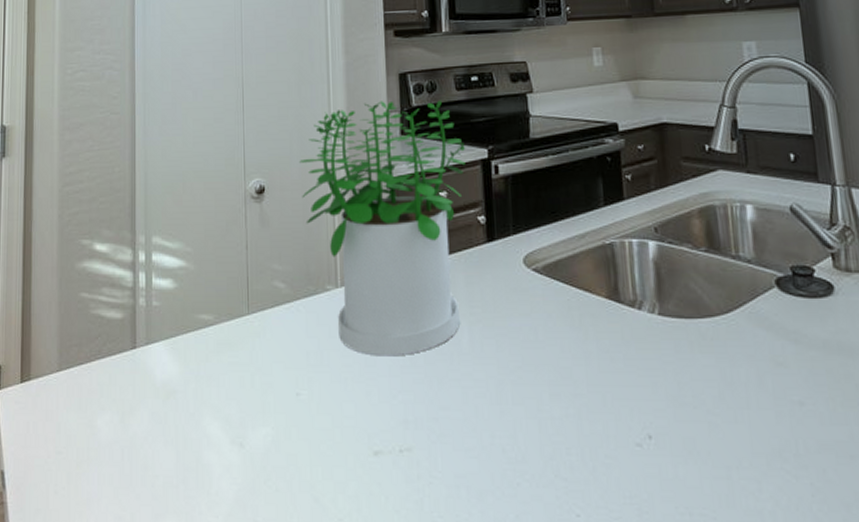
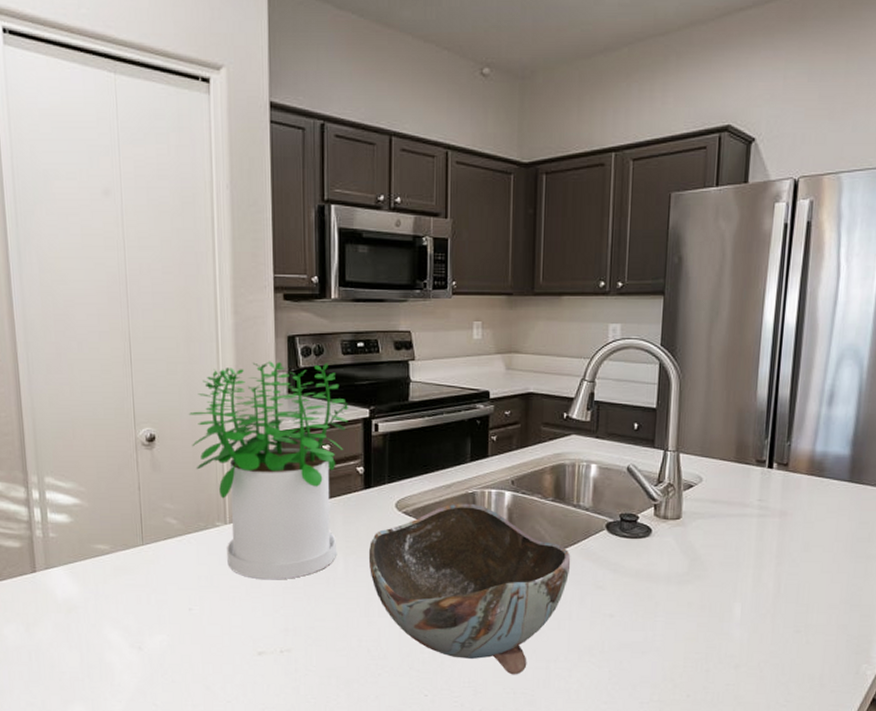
bowl: none [496,256,740,488] -> present [368,503,571,675]

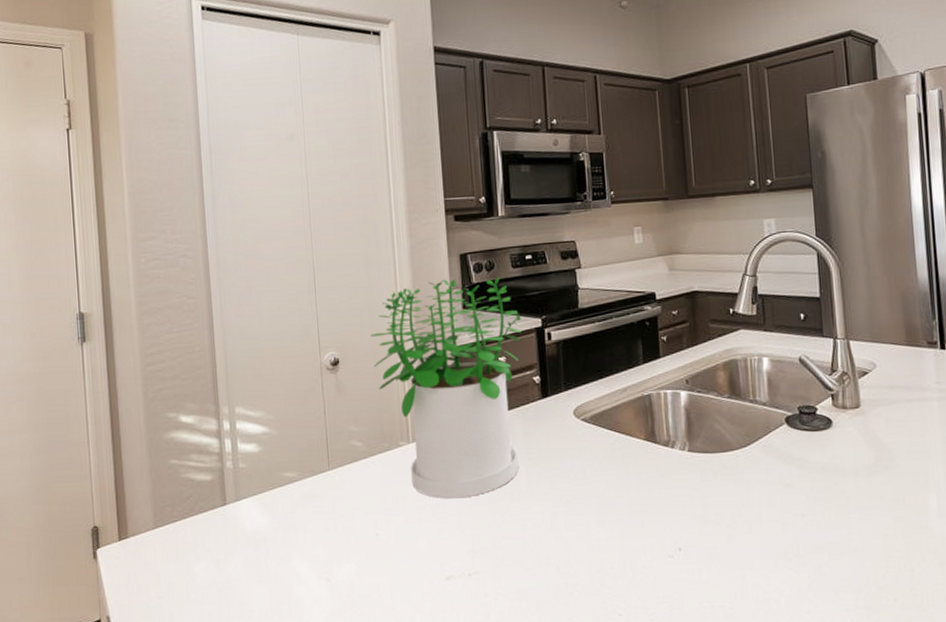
bowl: present [368,503,571,675] -> none [550,405,755,587]

